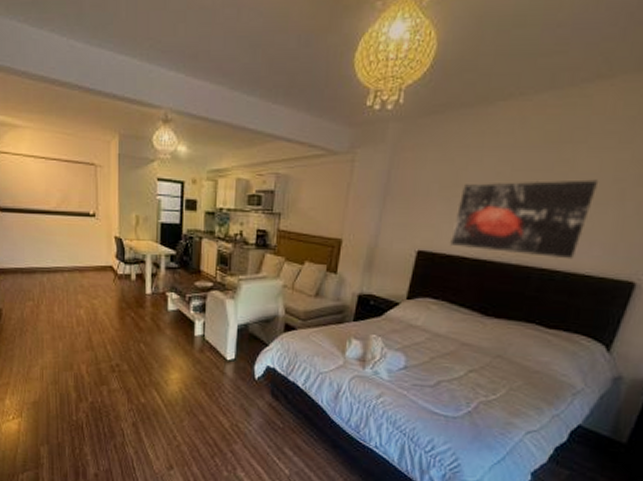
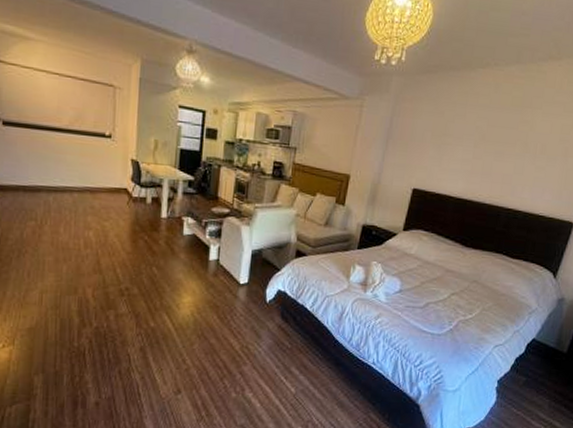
wall art: present [450,179,599,260] -> none [439,134,550,202]

